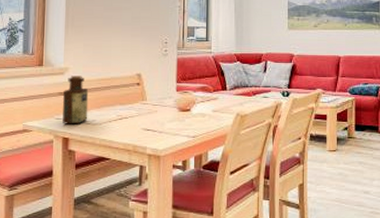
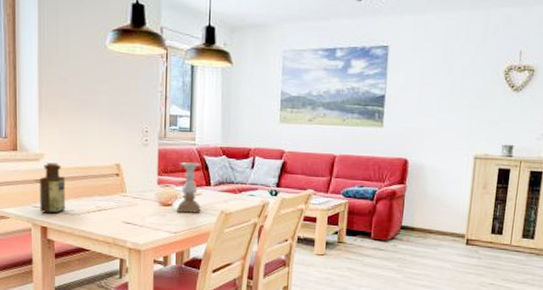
candle holder: none [195,69,218,117] -> present [177,162,201,213]

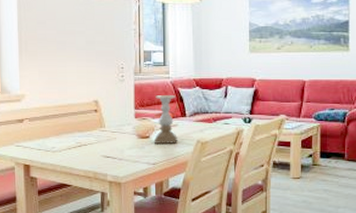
bottle: present [40,162,66,214] -> none [22,103,47,152]

